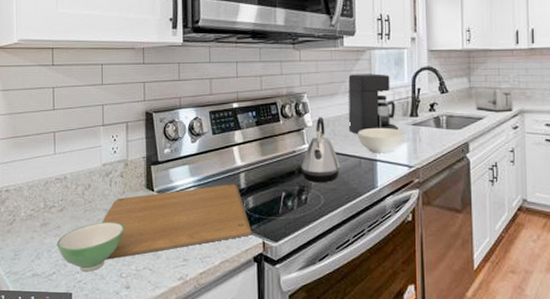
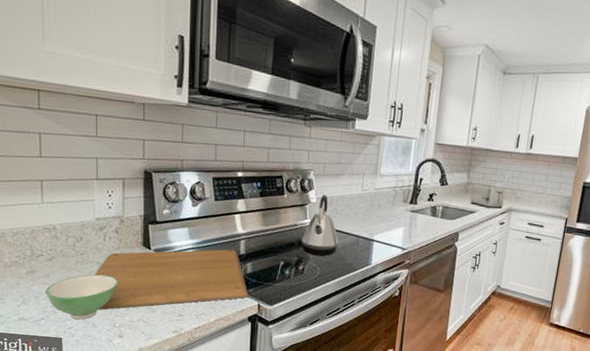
coffee maker: present [348,73,398,135] -> none [350,157,398,216]
bowl: present [357,127,405,153] -> none [358,210,403,235]

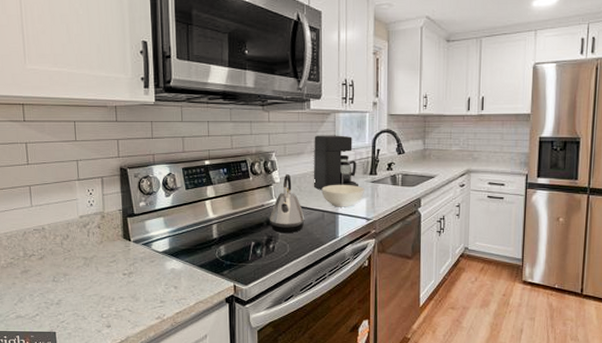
bowl: present [45,274,119,320] -> none [38,269,104,313]
chopping board: present [95,249,248,310] -> none [82,234,224,302]
coffee maker: none [350,157,398,216] -> present [313,135,358,191]
bowl: none [358,210,403,235] -> present [321,184,364,207]
toaster: present [470,183,506,209] -> none [429,148,462,172]

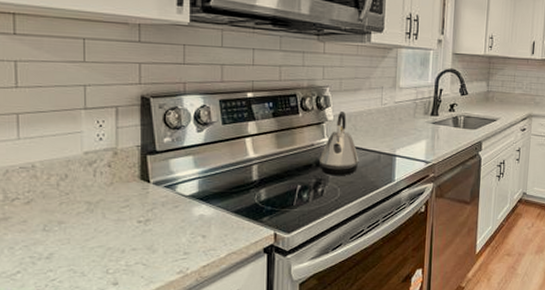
coffee maker: present [313,135,358,191] -> none [370,71,419,131]
bowl: present [321,184,364,207] -> none [379,124,425,149]

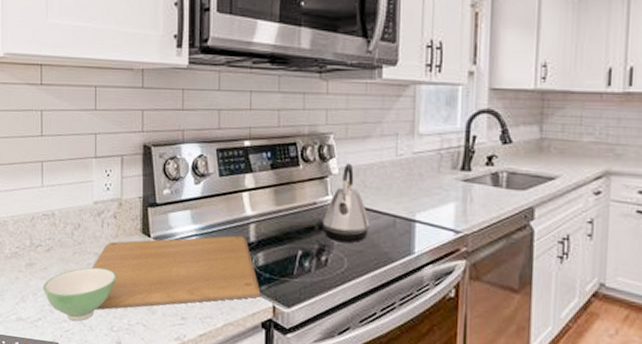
bowl: none [21,215,113,269] -> present [42,267,118,321]
chopping board: none [83,175,263,256] -> present [92,235,261,310]

